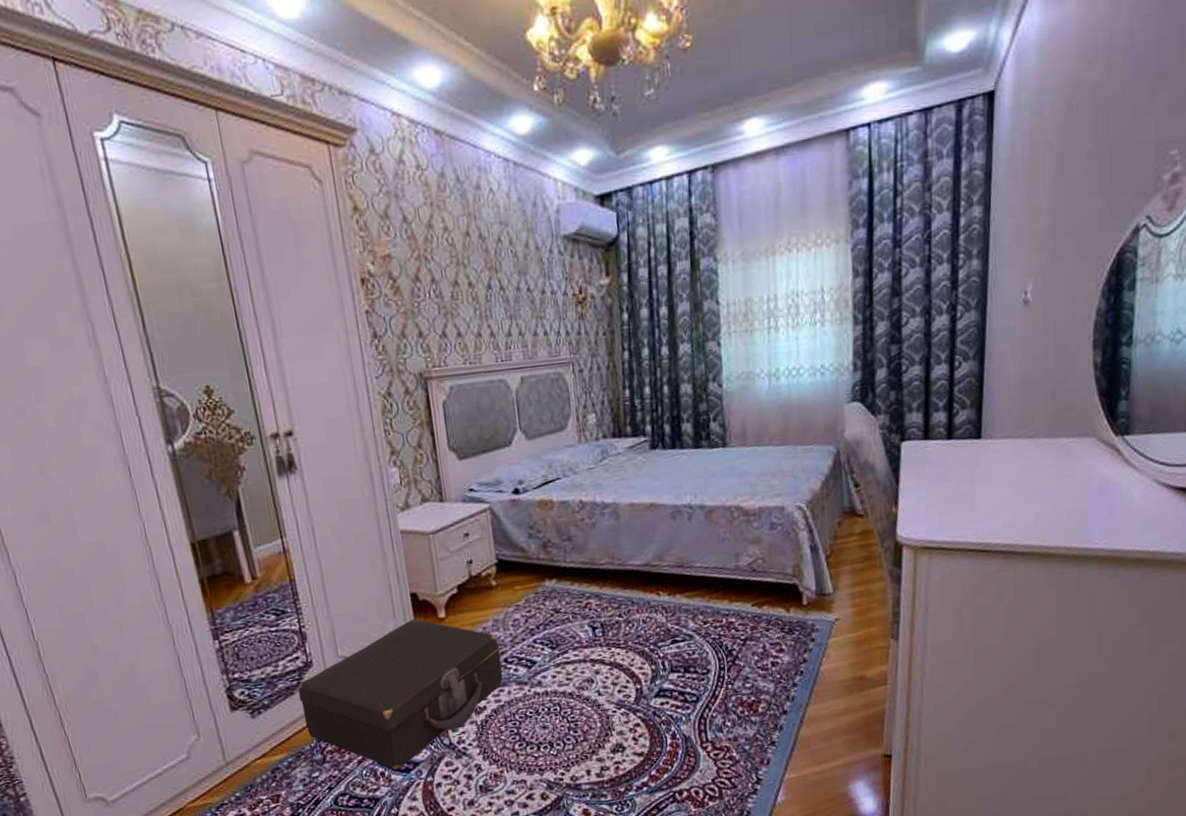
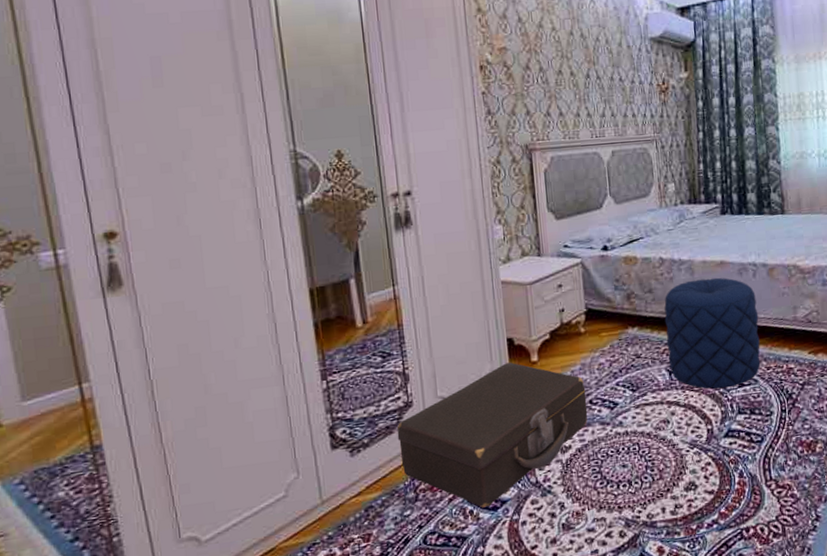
pouf: none [586,522,696,646] -> present [664,277,761,389]

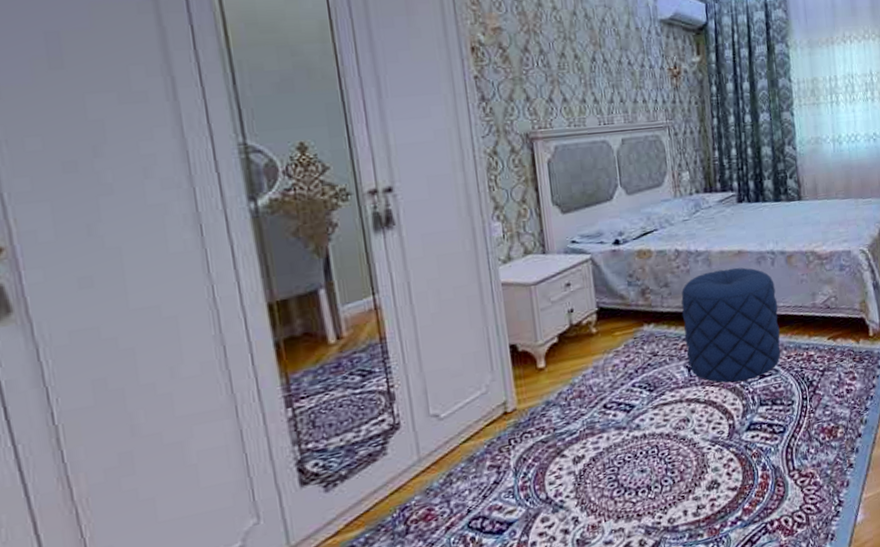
suitcase: present [397,362,588,508] -> none [381,370,602,533]

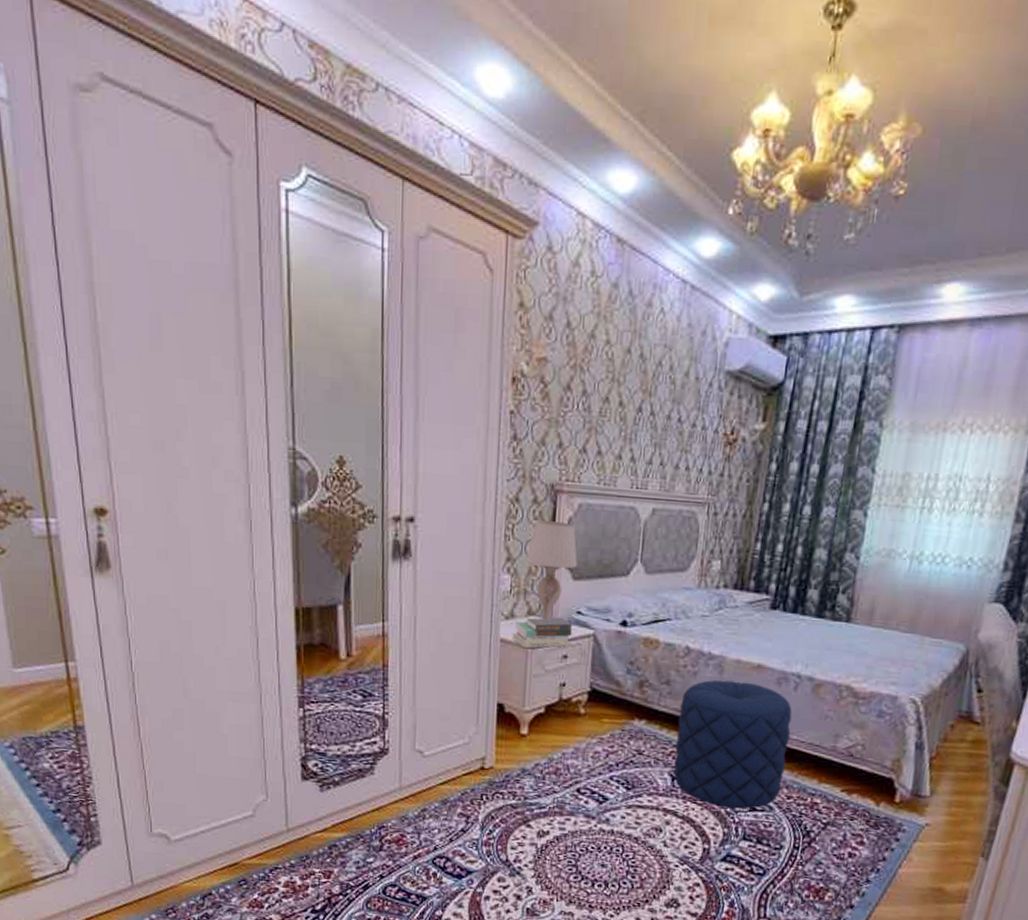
books: none [512,250,571,287] -> present [512,617,573,649]
table lamp: none [513,164,563,256] -> present [525,520,577,620]

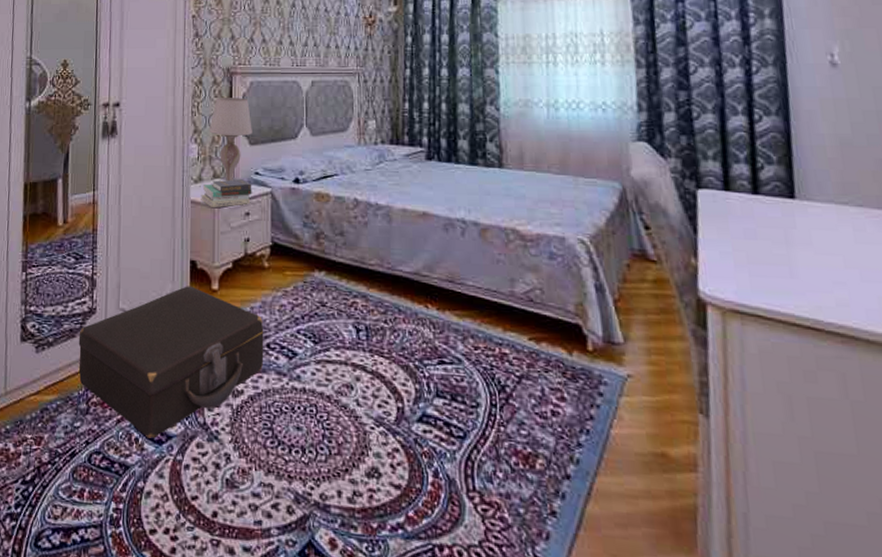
suitcase: none [369,729,575,874] -> present [78,286,264,439]
pouf: present [673,680,792,809] -> none [355,229,467,362]

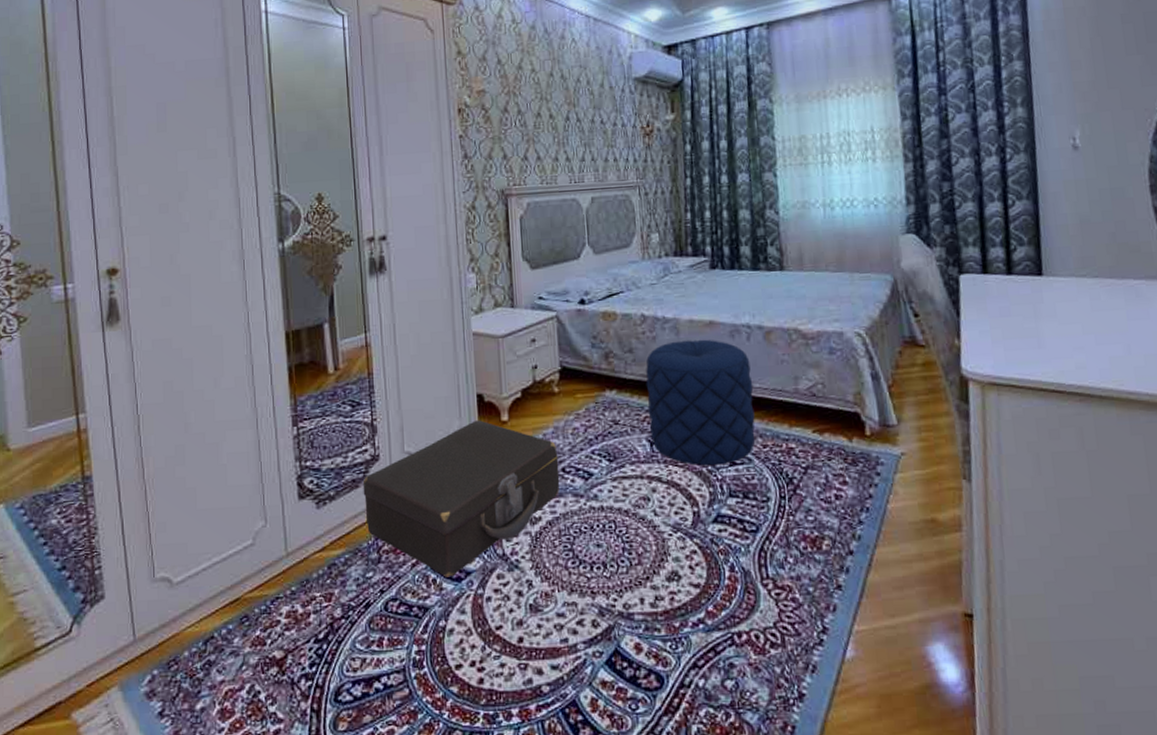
books: present [201,179,252,208] -> none [483,305,537,339]
table lamp: present [209,98,252,182] -> none [486,220,533,309]
pouf: none [355,229,467,362] -> present [646,339,755,466]

